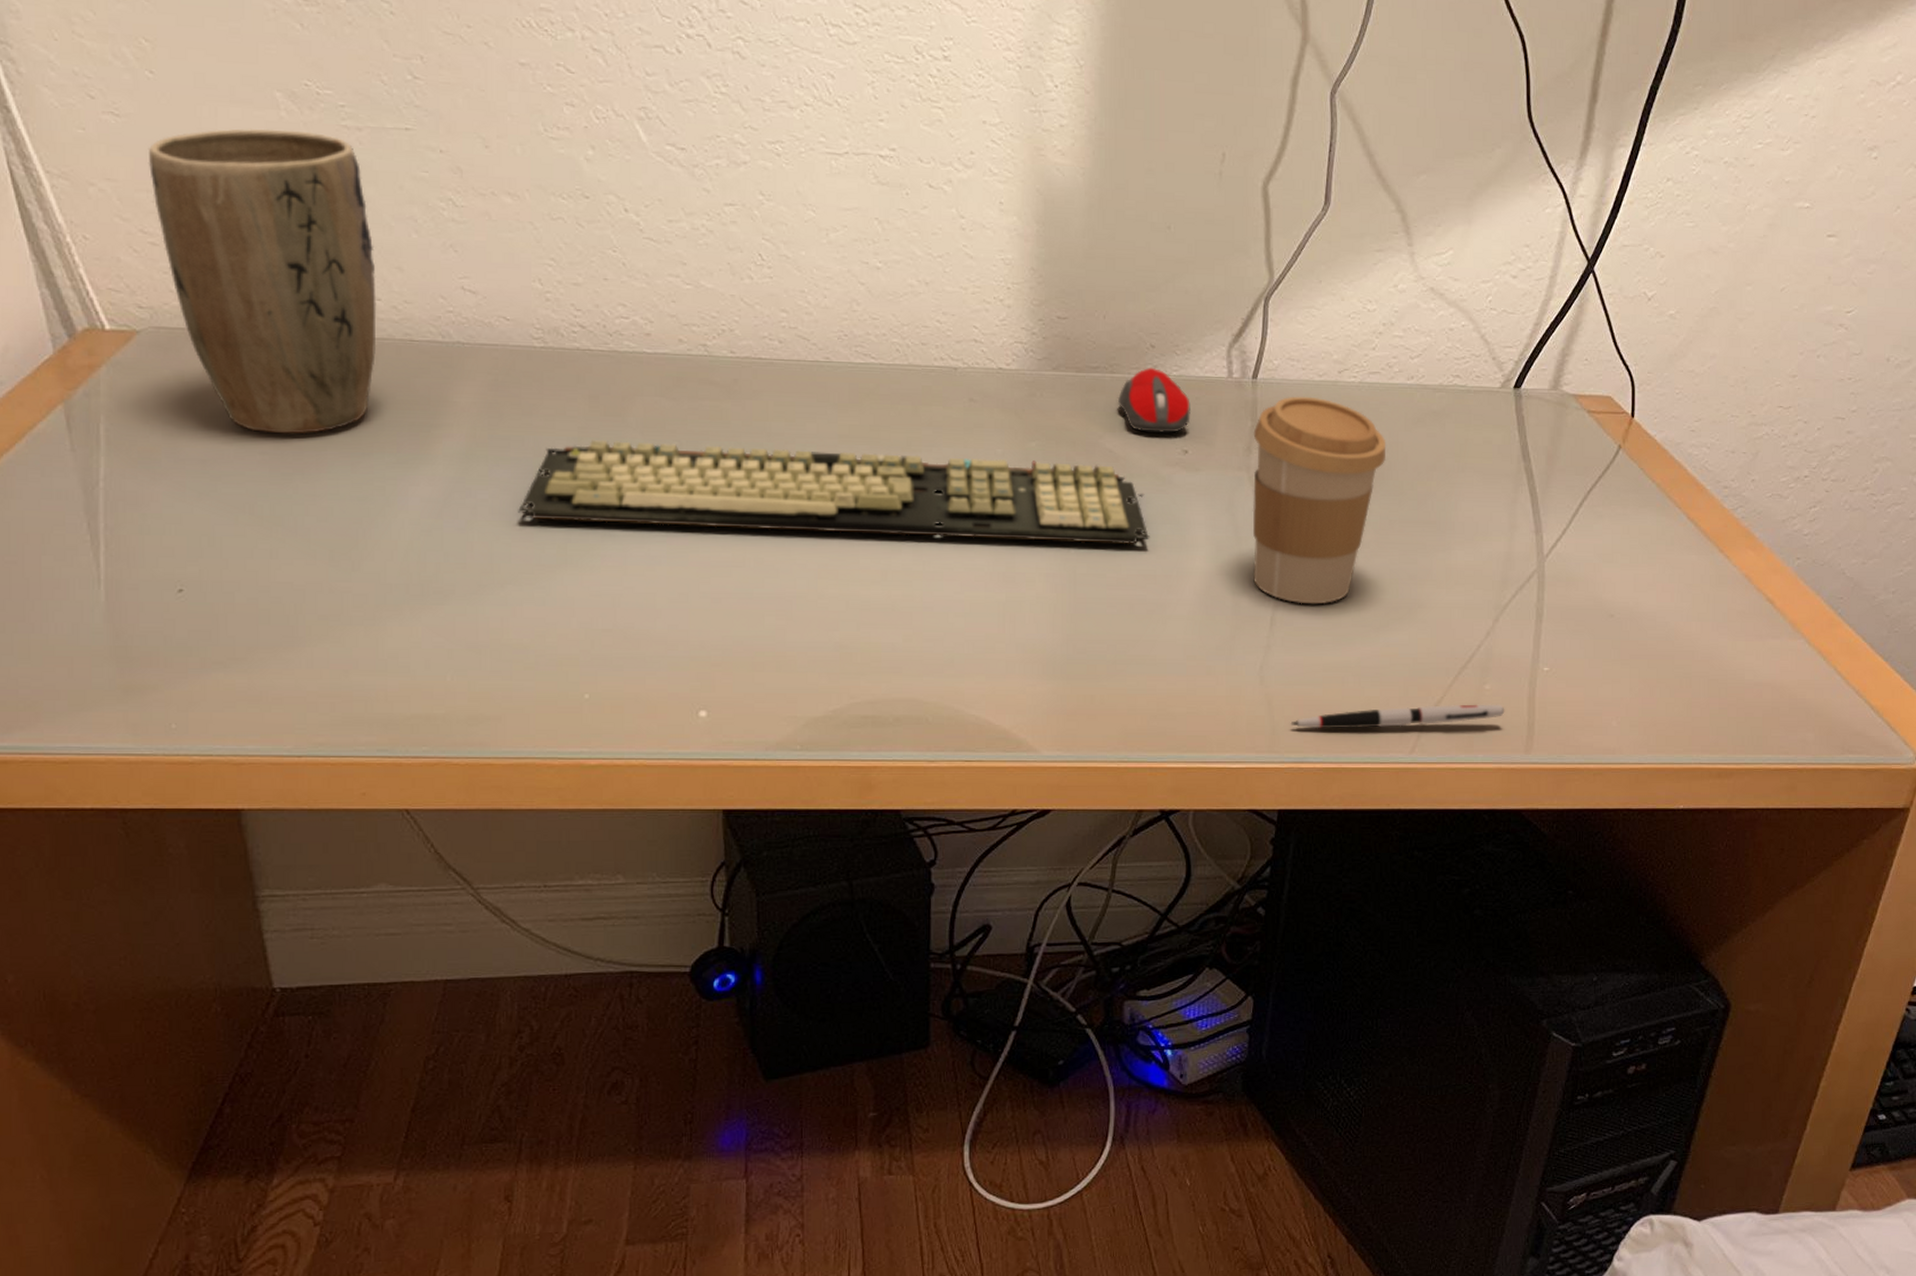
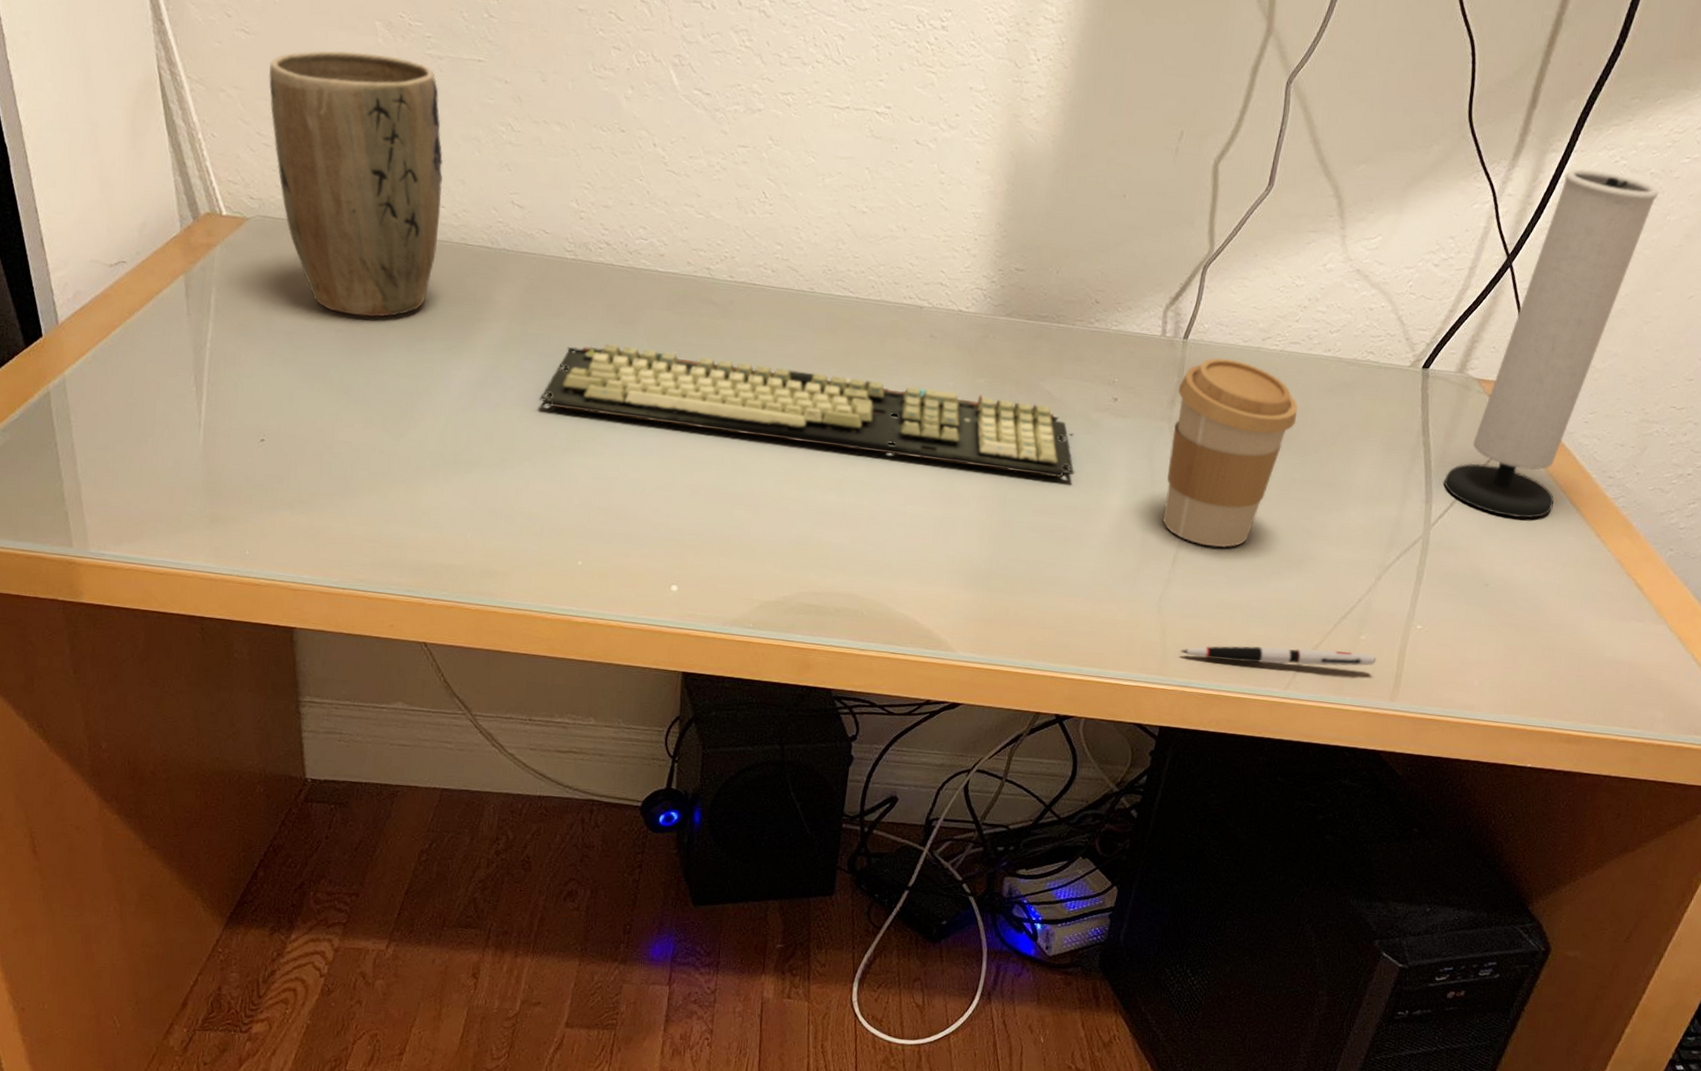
computer mouse: present [1117,367,1190,433] -> none [1060,320,1125,382]
speaker: none [1552,162,1736,540] -> present [1444,168,1659,519]

